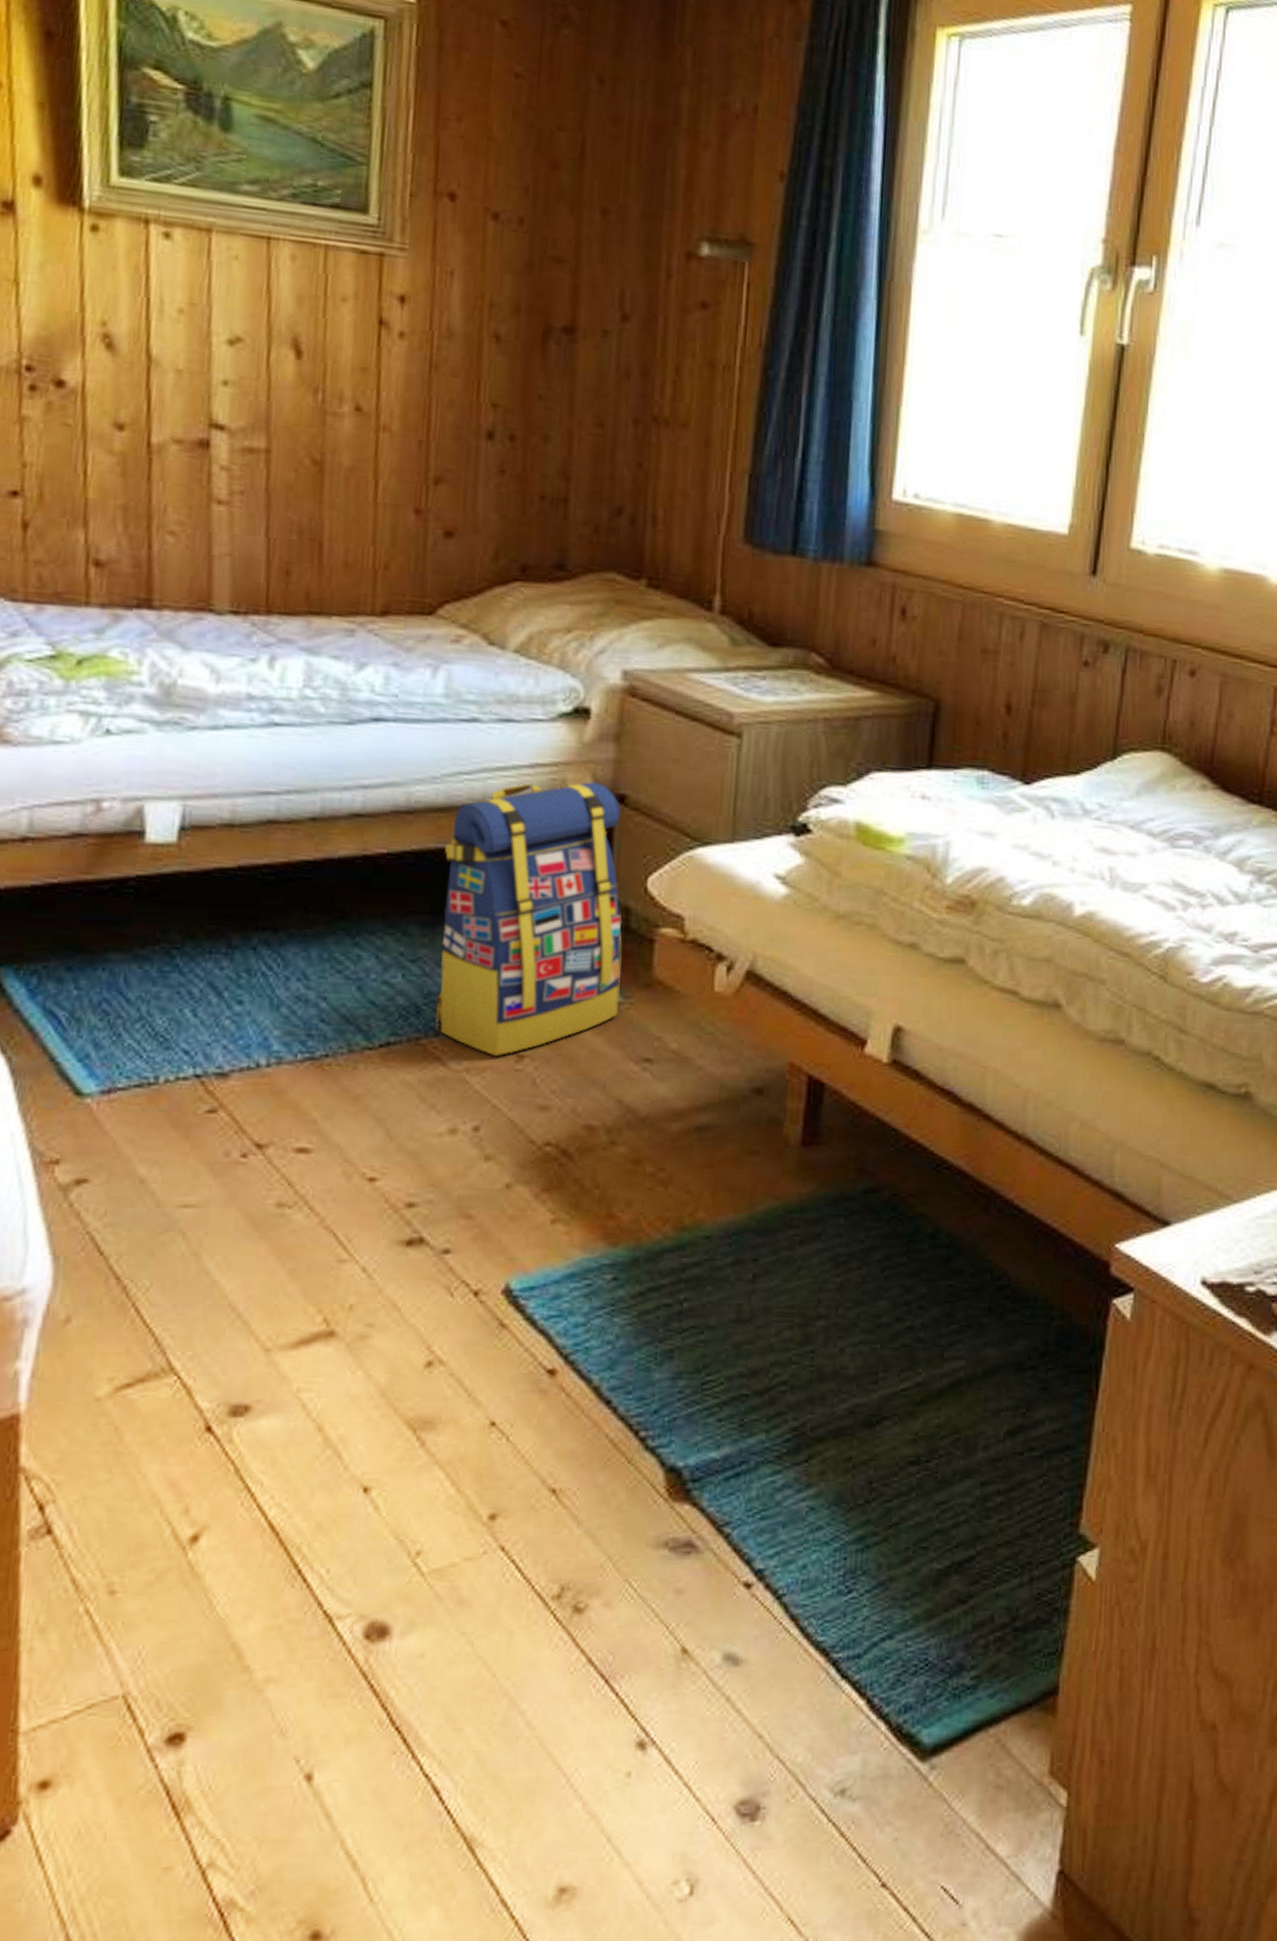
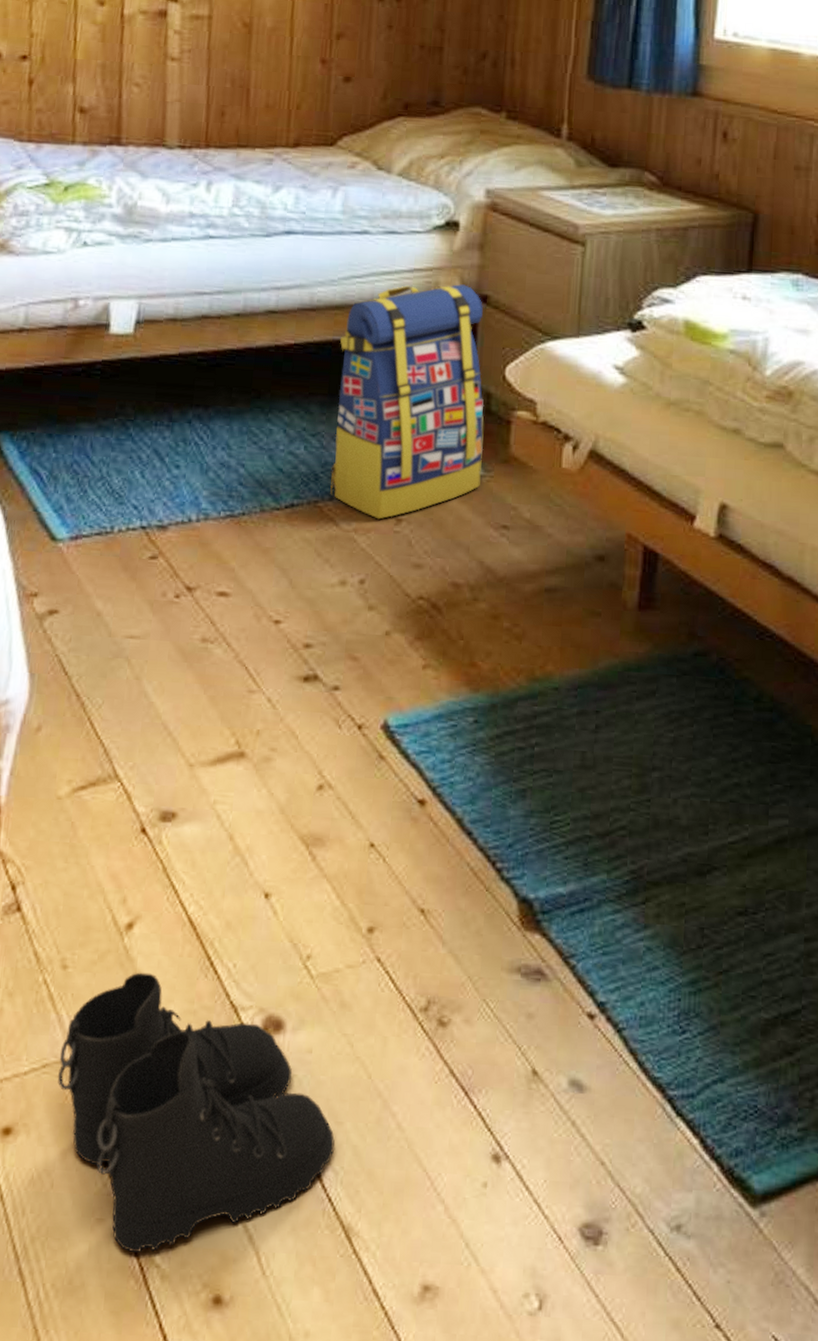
boots: none [107,1589,454,1898] -> present [57,972,335,1252]

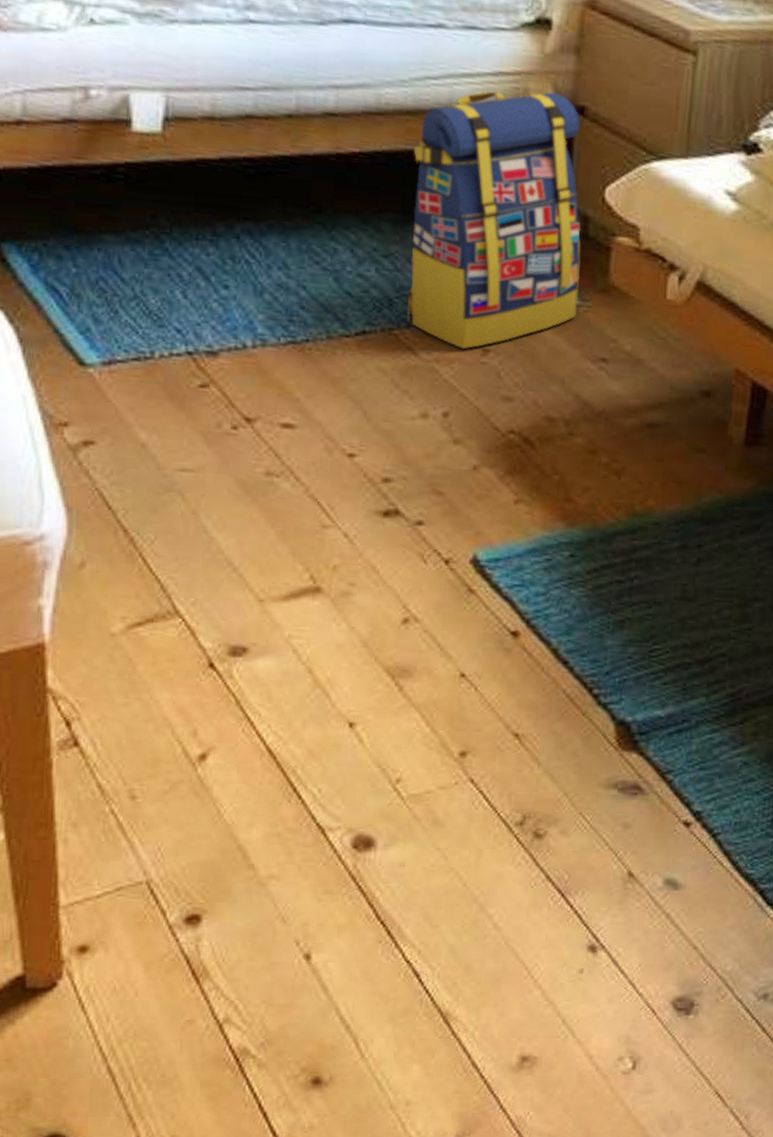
boots: present [57,972,335,1252] -> none [133,800,431,1046]

